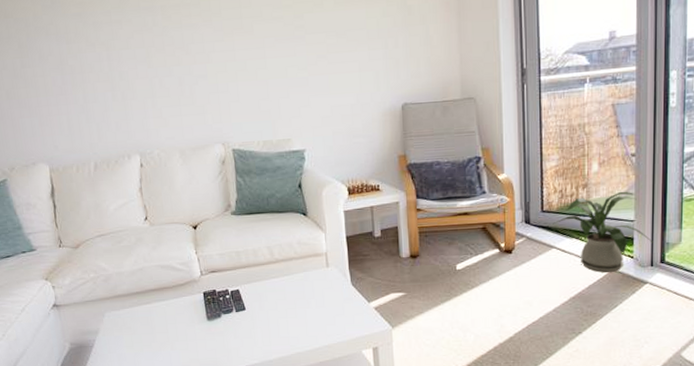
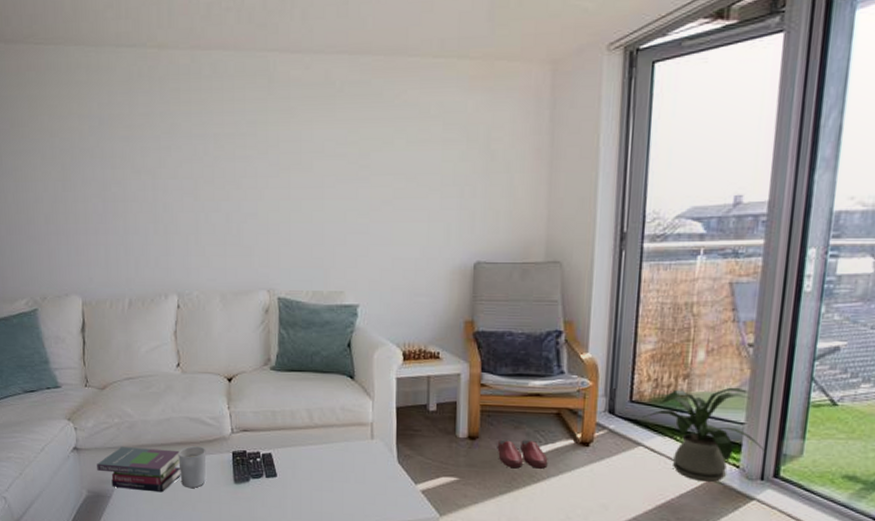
books: none [77,296,158,338] -> present [97,447,181,493]
candle holder: none [153,291,181,330] -> present [178,446,207,489]
slippers: none [435,253,479,279] -> present [497,439,548,469]

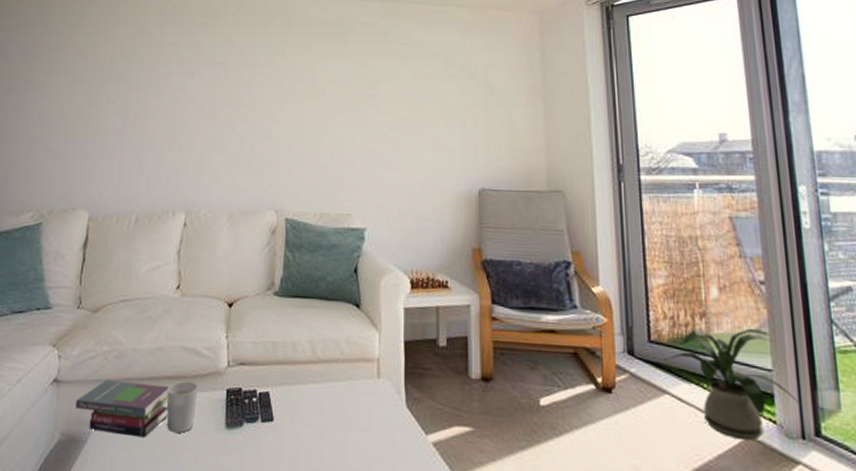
slippers: present [497,439,548,469] -> none [513,382,569,419]

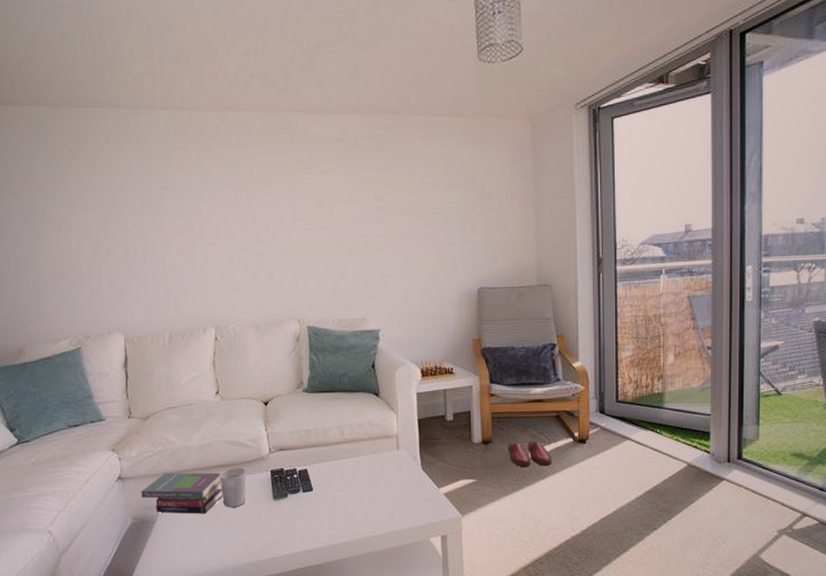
slippers: none [513,382,569,419] -> present [508,441,552,468]
house plant: present [663,328,802,441] -> none [627,384,730,468]

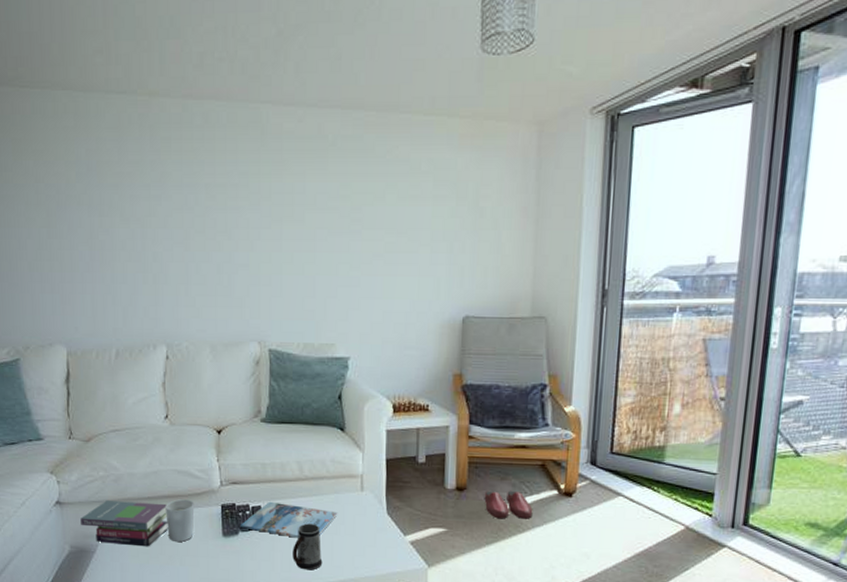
magazine: none [288,464,377,497] -> present [240,501,338,538]
mug: none [338,483,366,526] -> present [293,523,323,570]

